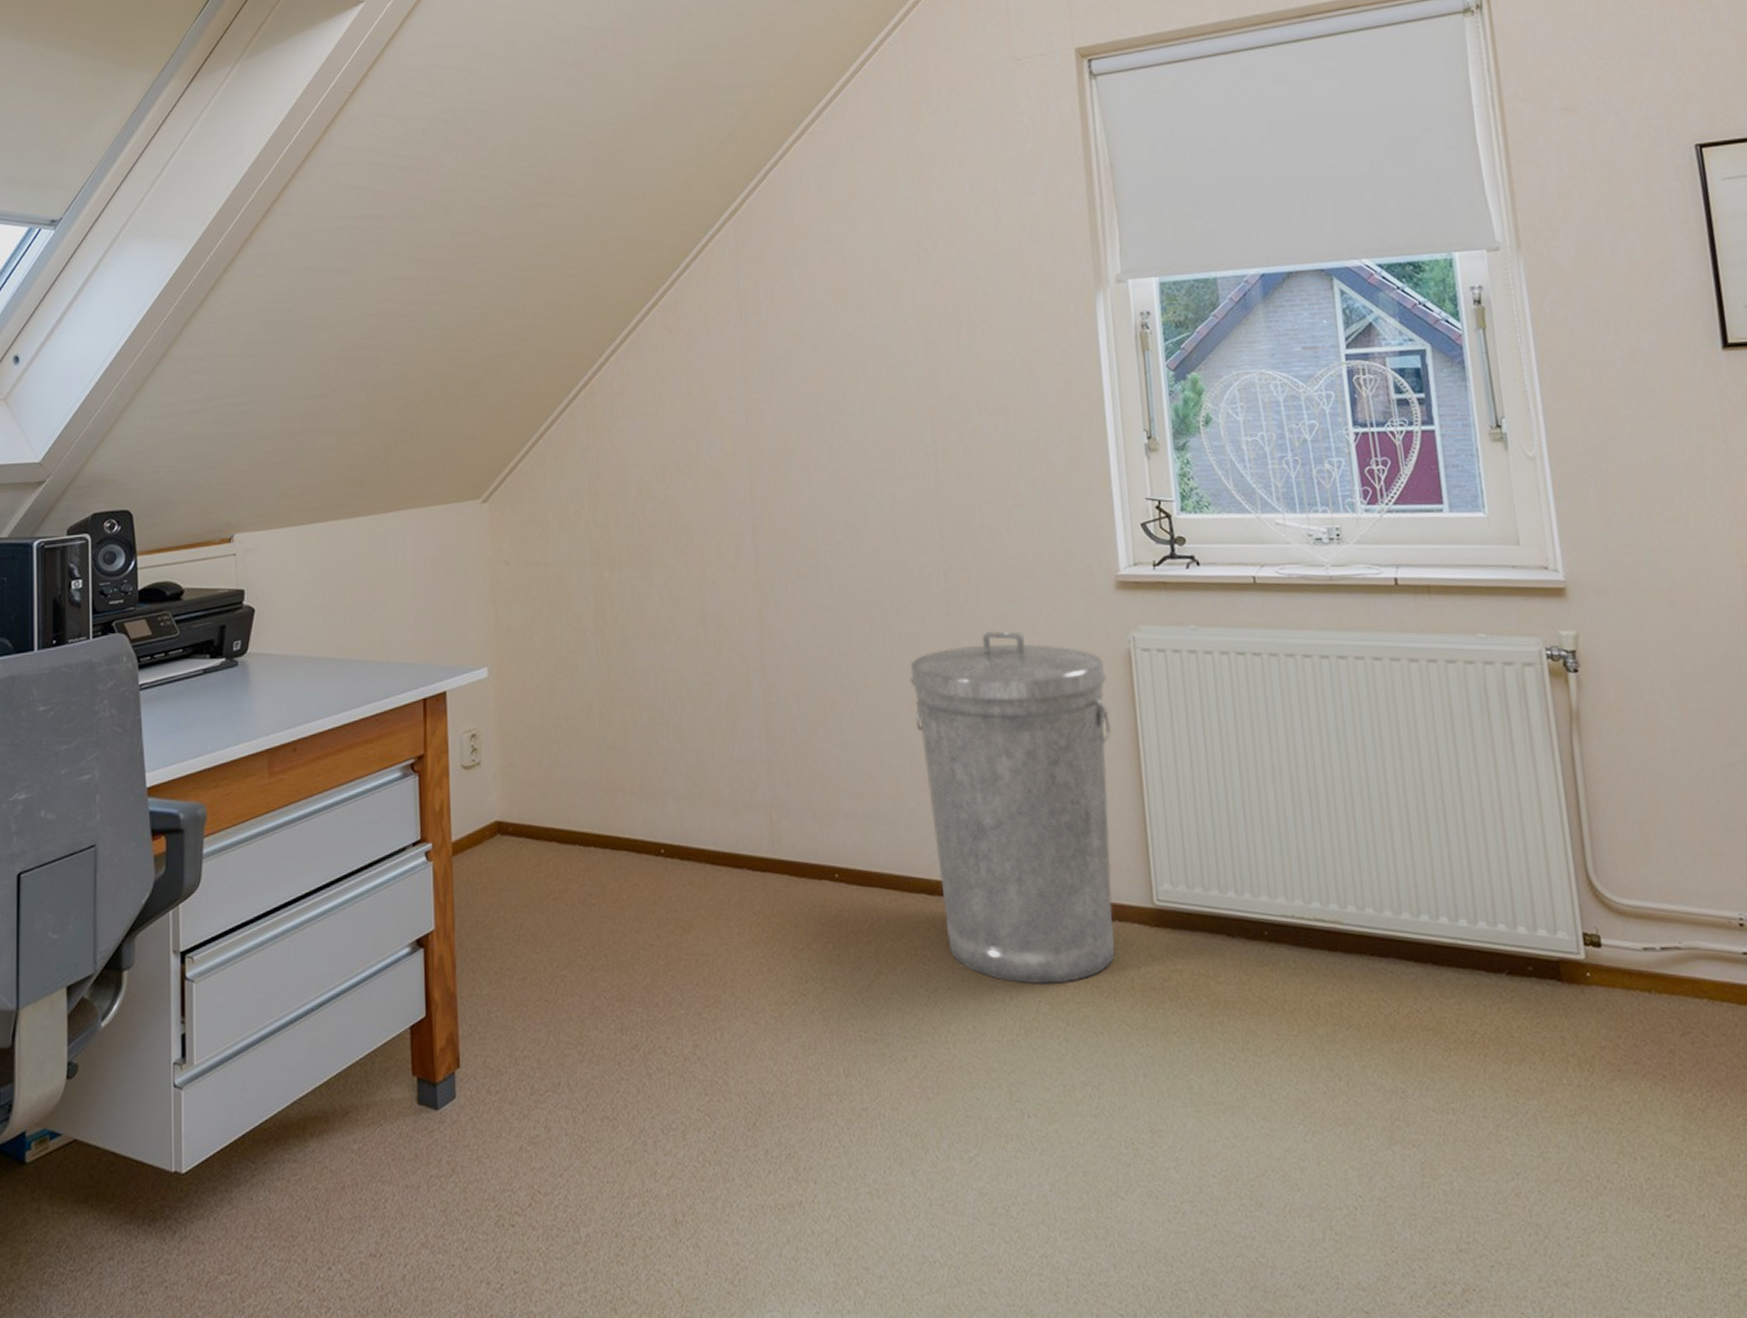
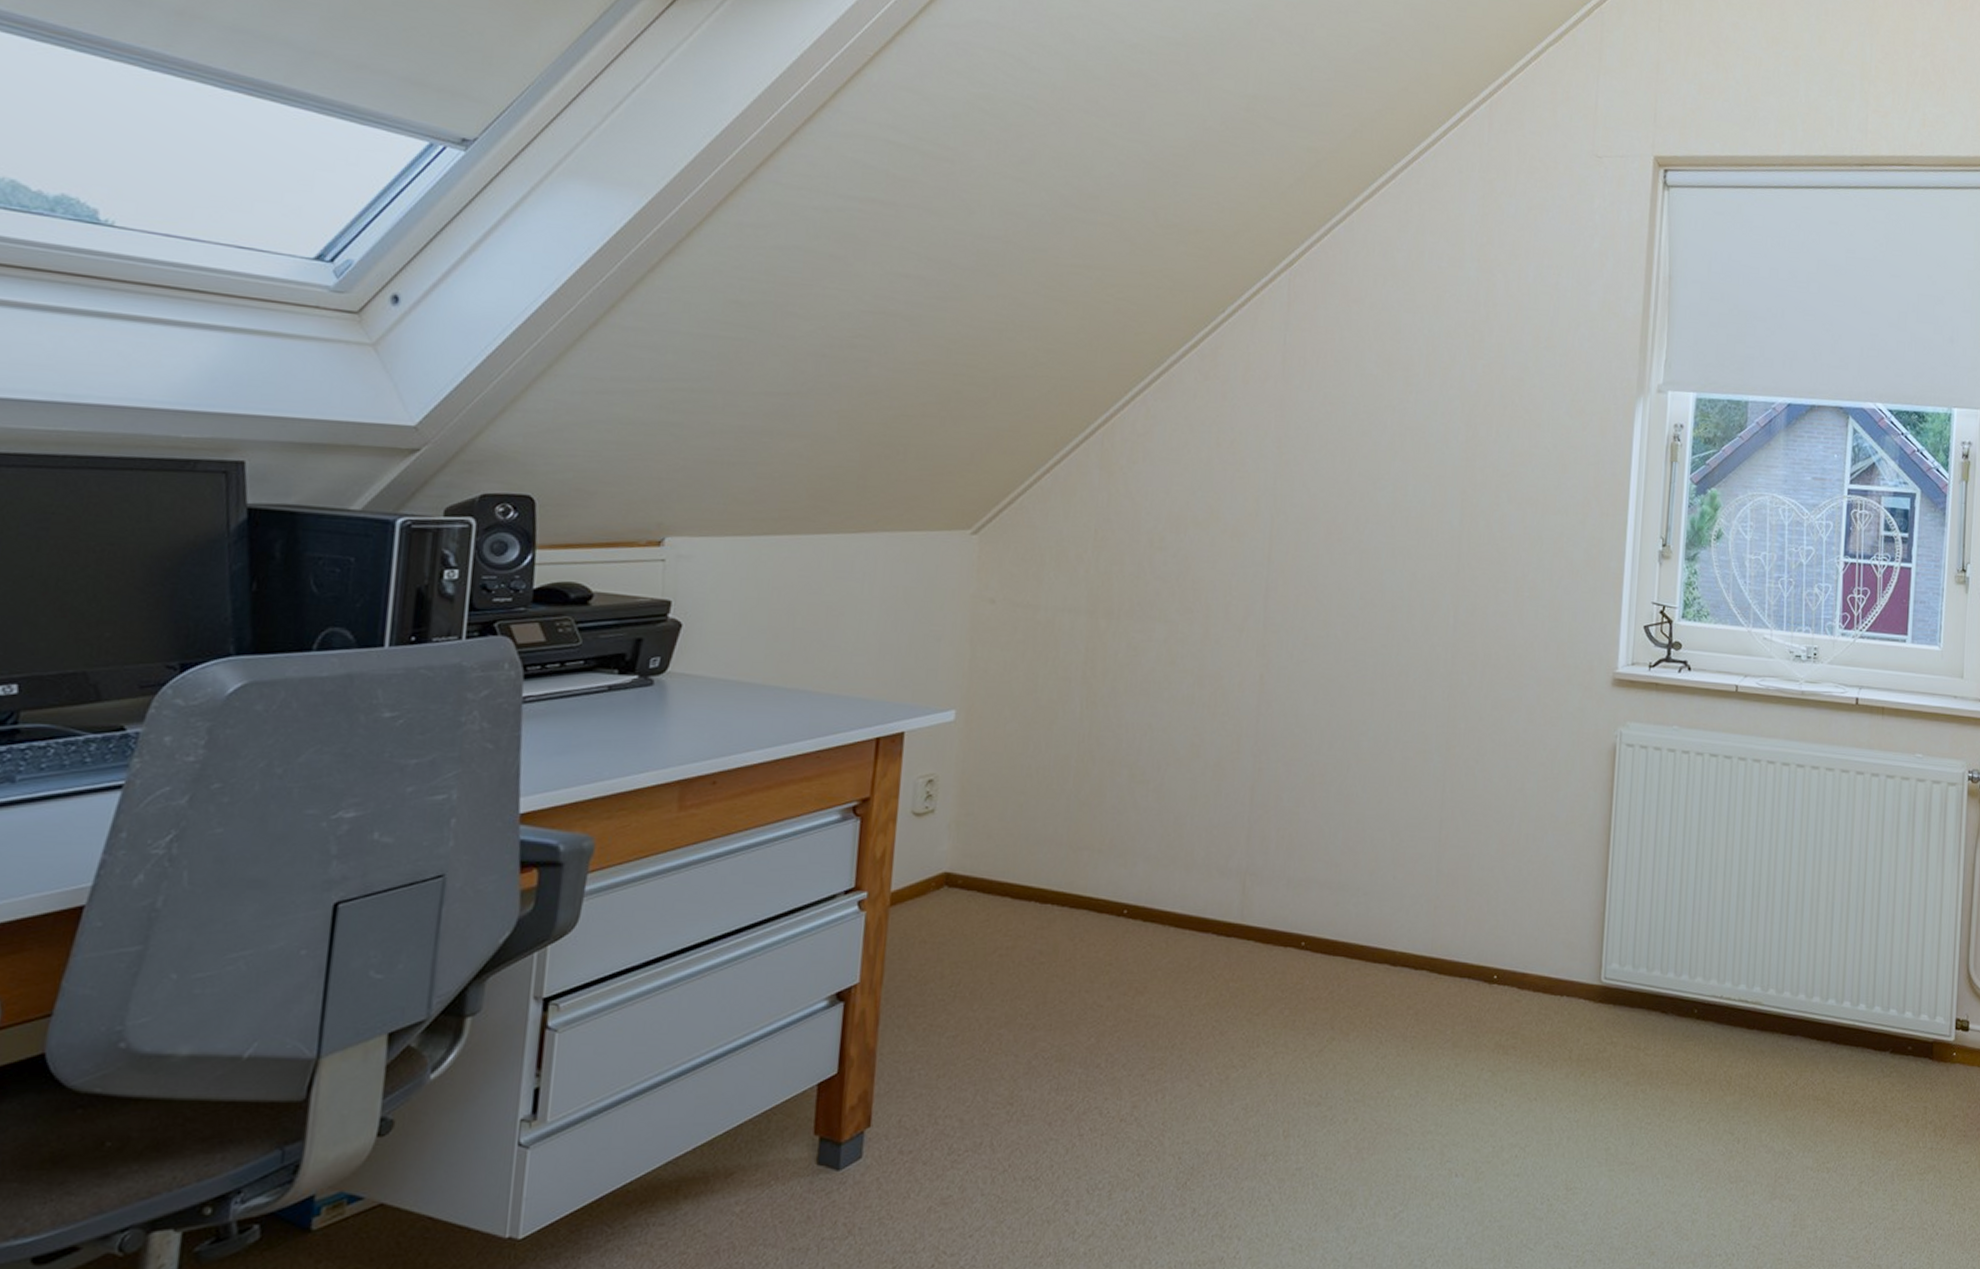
trash can: present [910,630,1116,985] -> none [1403,715,1591,1053]

